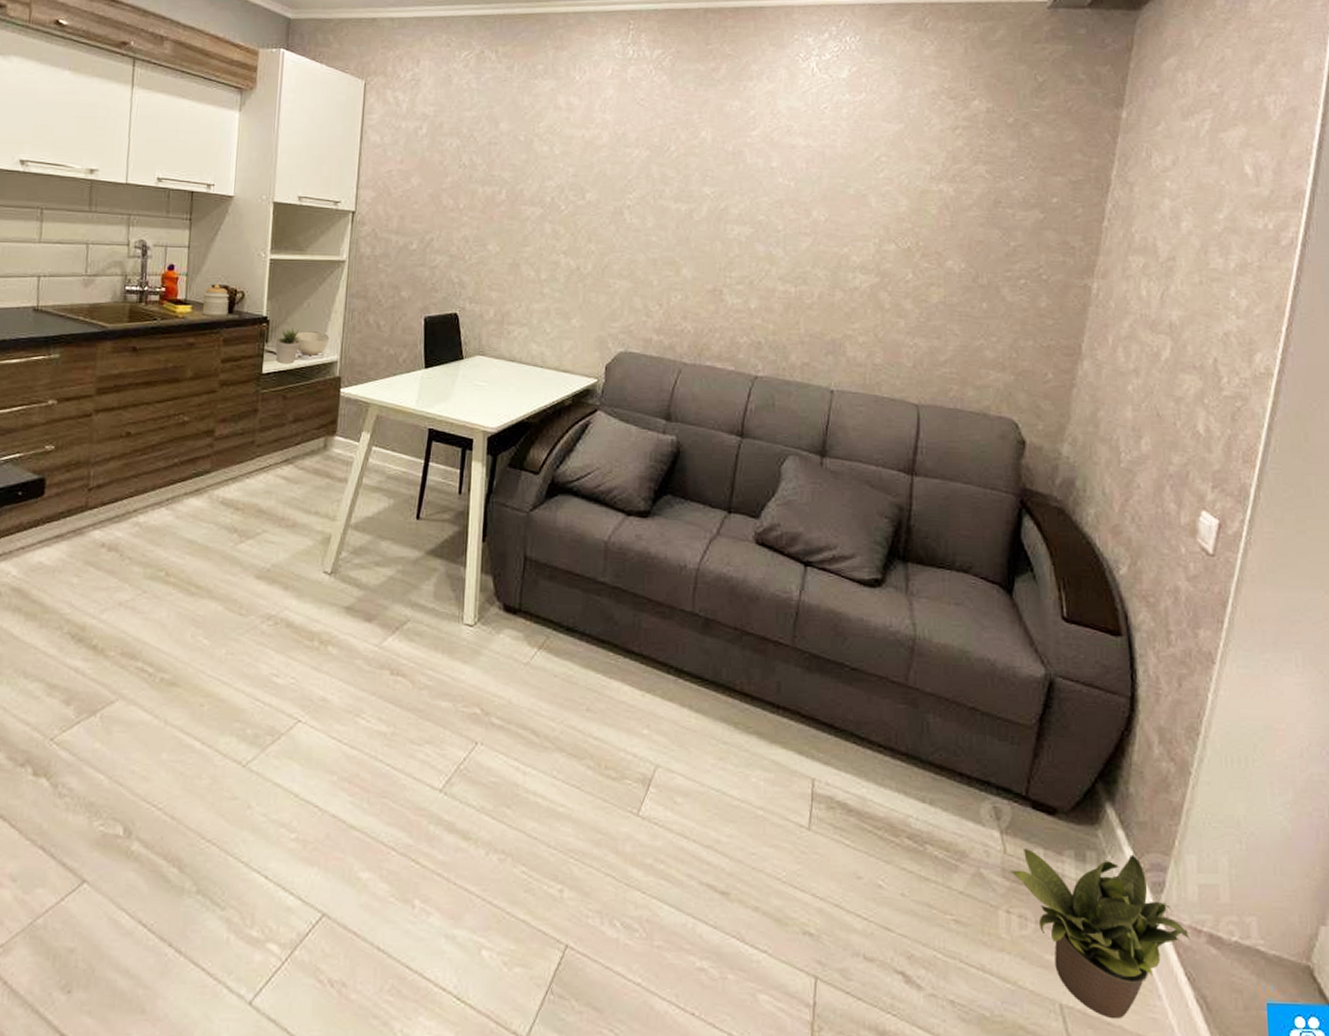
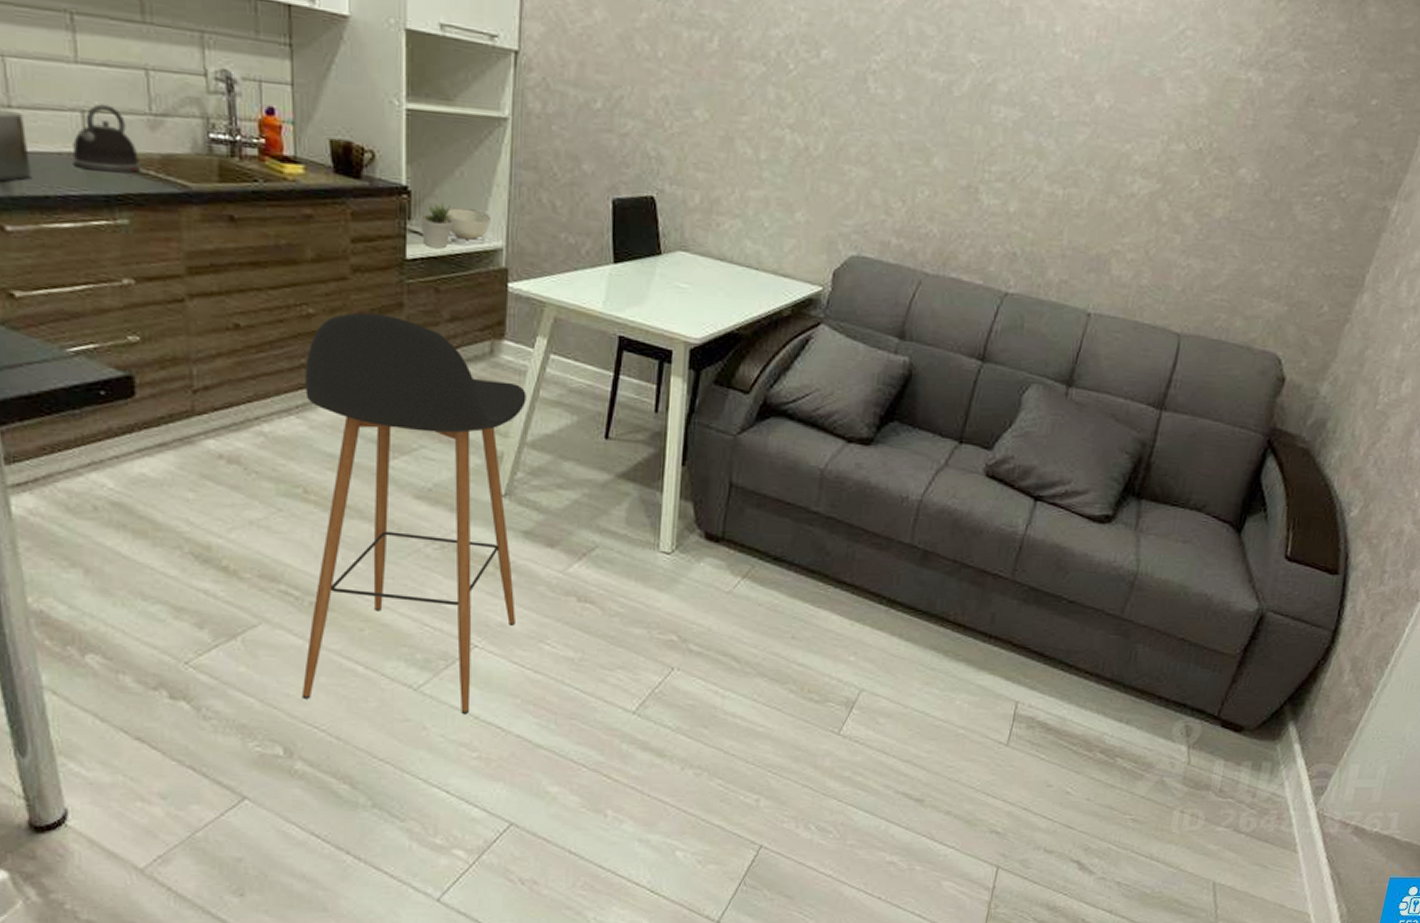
kettle: none [26,270,74,320] -> present [72,104,141,174]
bar stool: none [144,418,352,793] -> present [301,312,526,715]
jar: present [201,284,230,318] -> none [318,138,355,184]
potted plant: present [1010,849,1191,1018] -> none [1190,761,1339,892]

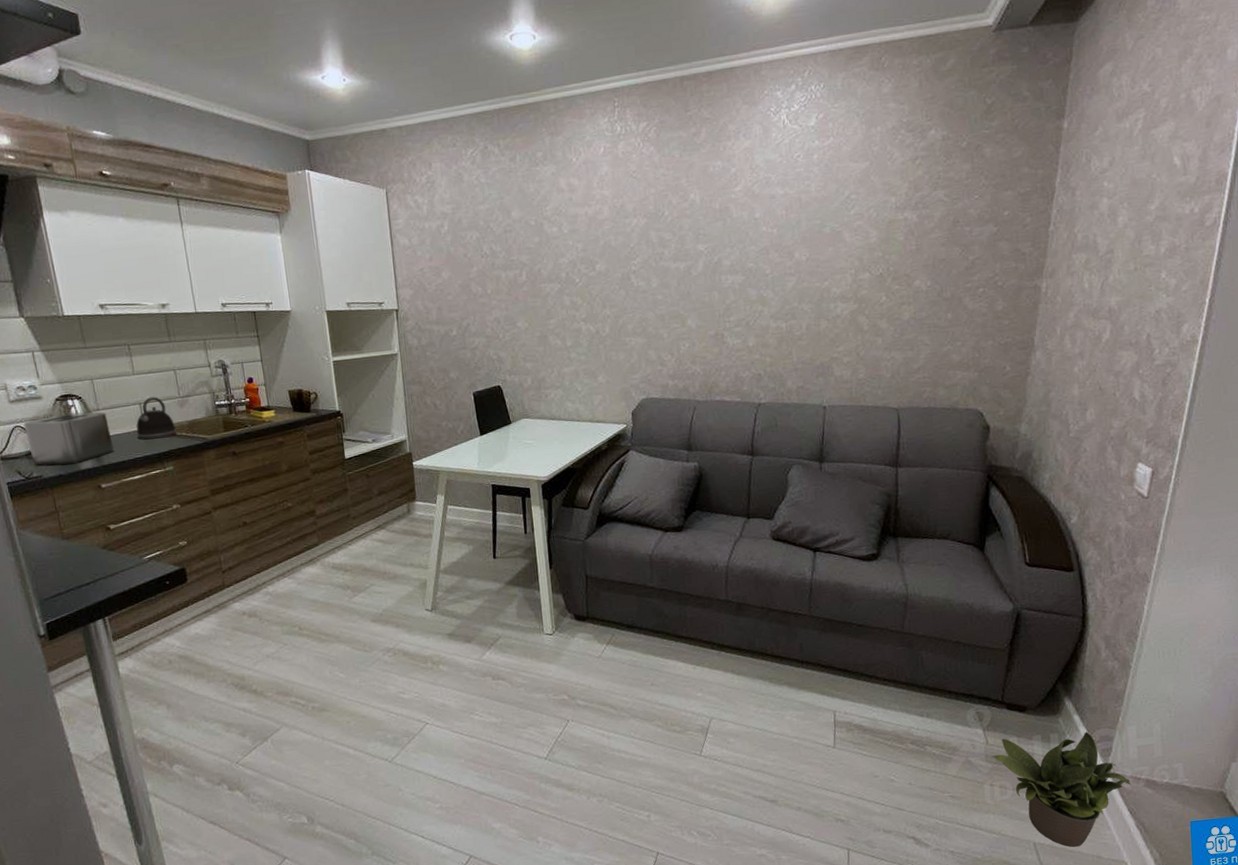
bar stool: present [301,312,526,715] -> none [290,498,452,779]
potted plant: present [420,203,454,249] -> none [351,417,373,449]
bowl: present [445,207,490,240] -> none [366,417,396,439]
potted plant: none [1190,761,1339,892] -> present [992,732,1132,847]

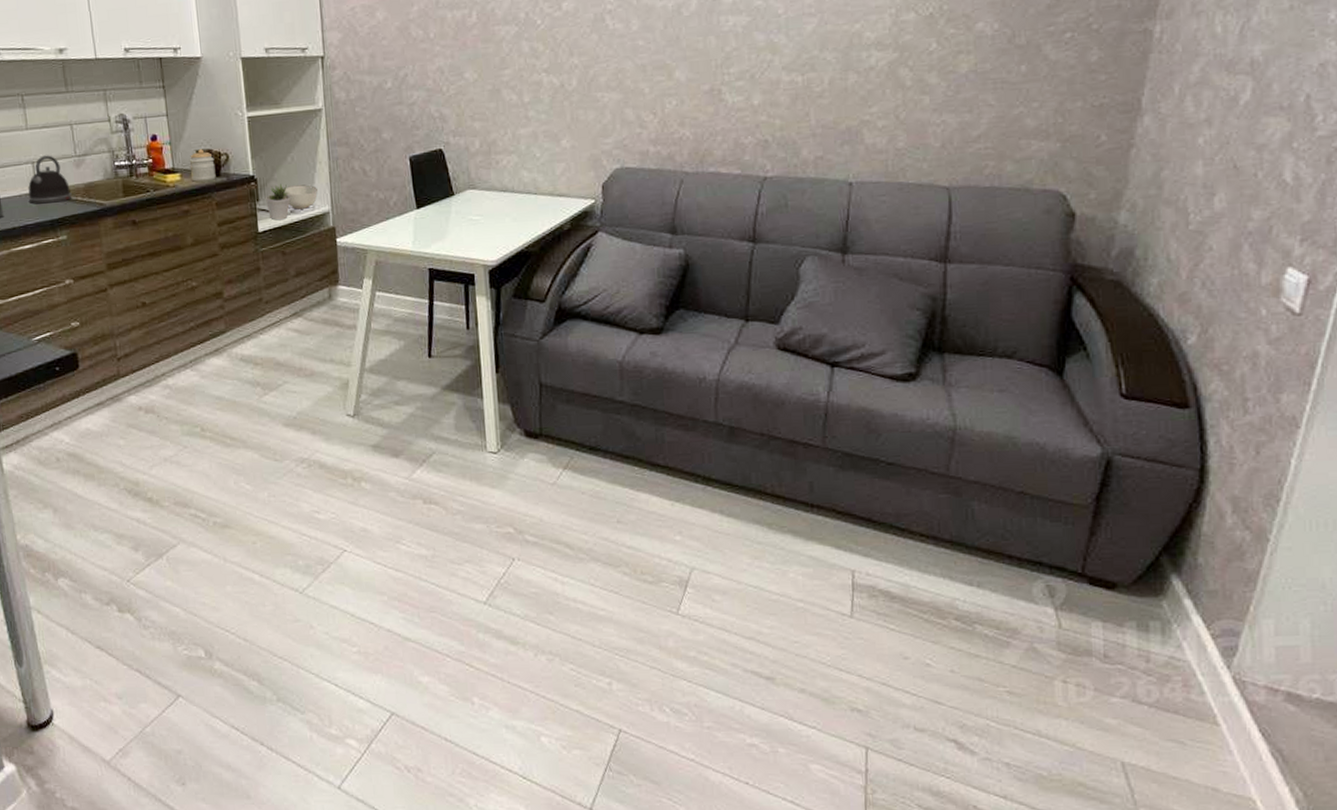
jar: none [282,389,307,418] -> present [189,149,216,183]
potted plant: none [351,417,373,449] -> present [266,184,291,221]
bowl: none [366,417,396,439] -> present [283,184,318,210]
potted plant: present [992,732,1132,847] -> none [1066,622,1266,773]

